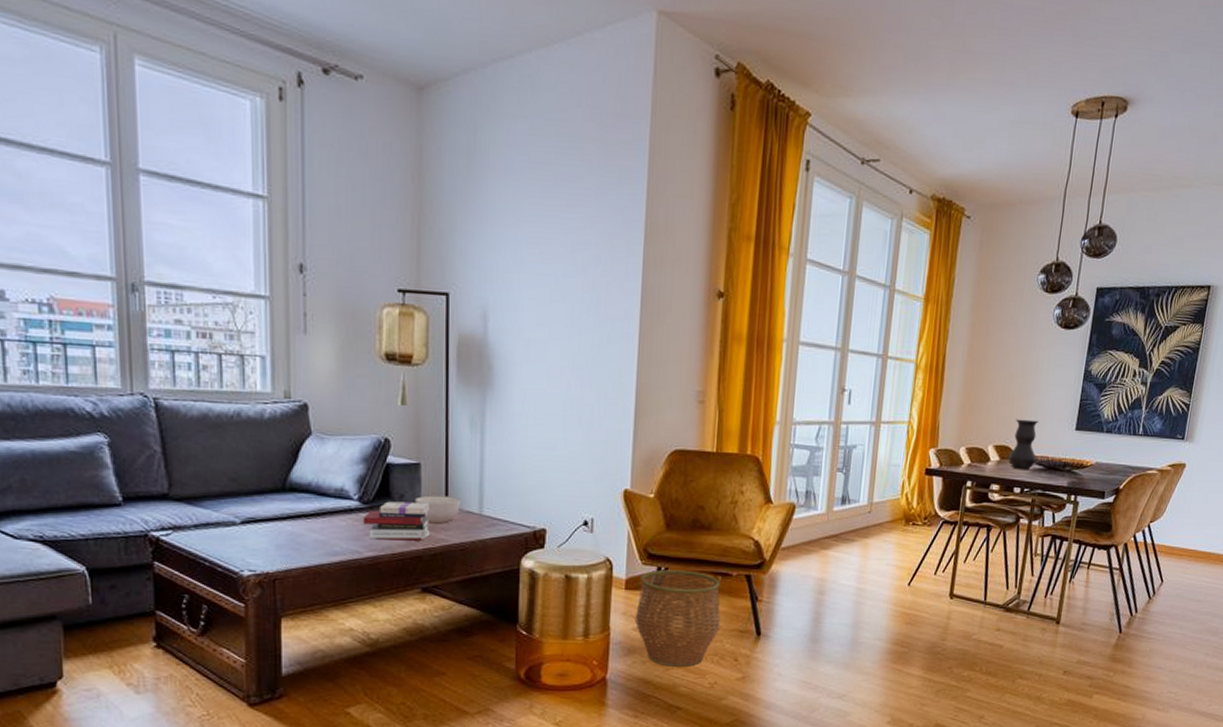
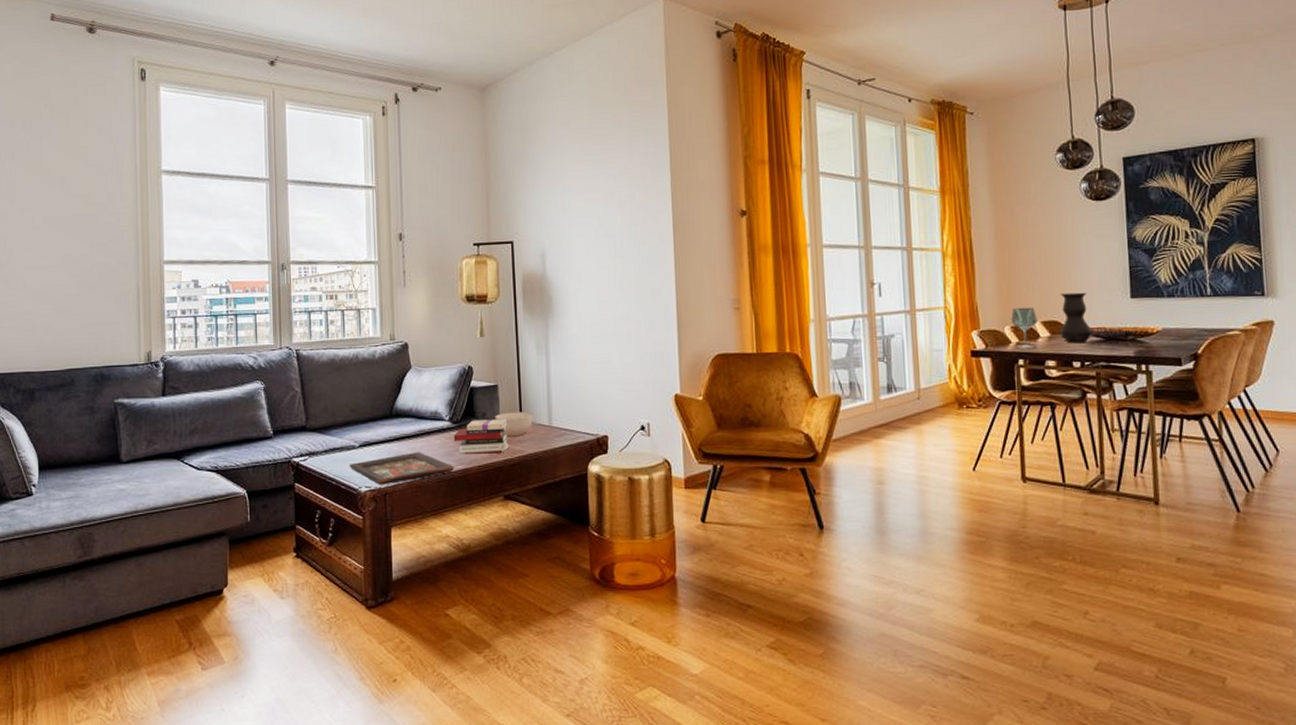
decorative tray: none [227,533,362,570] -> present [349,451,454,485]
basket: present [634,570,721,667] -> none [696,467,782,564]
wine glass: none [966,429,991,472] -> present [1010,307,1037,350]

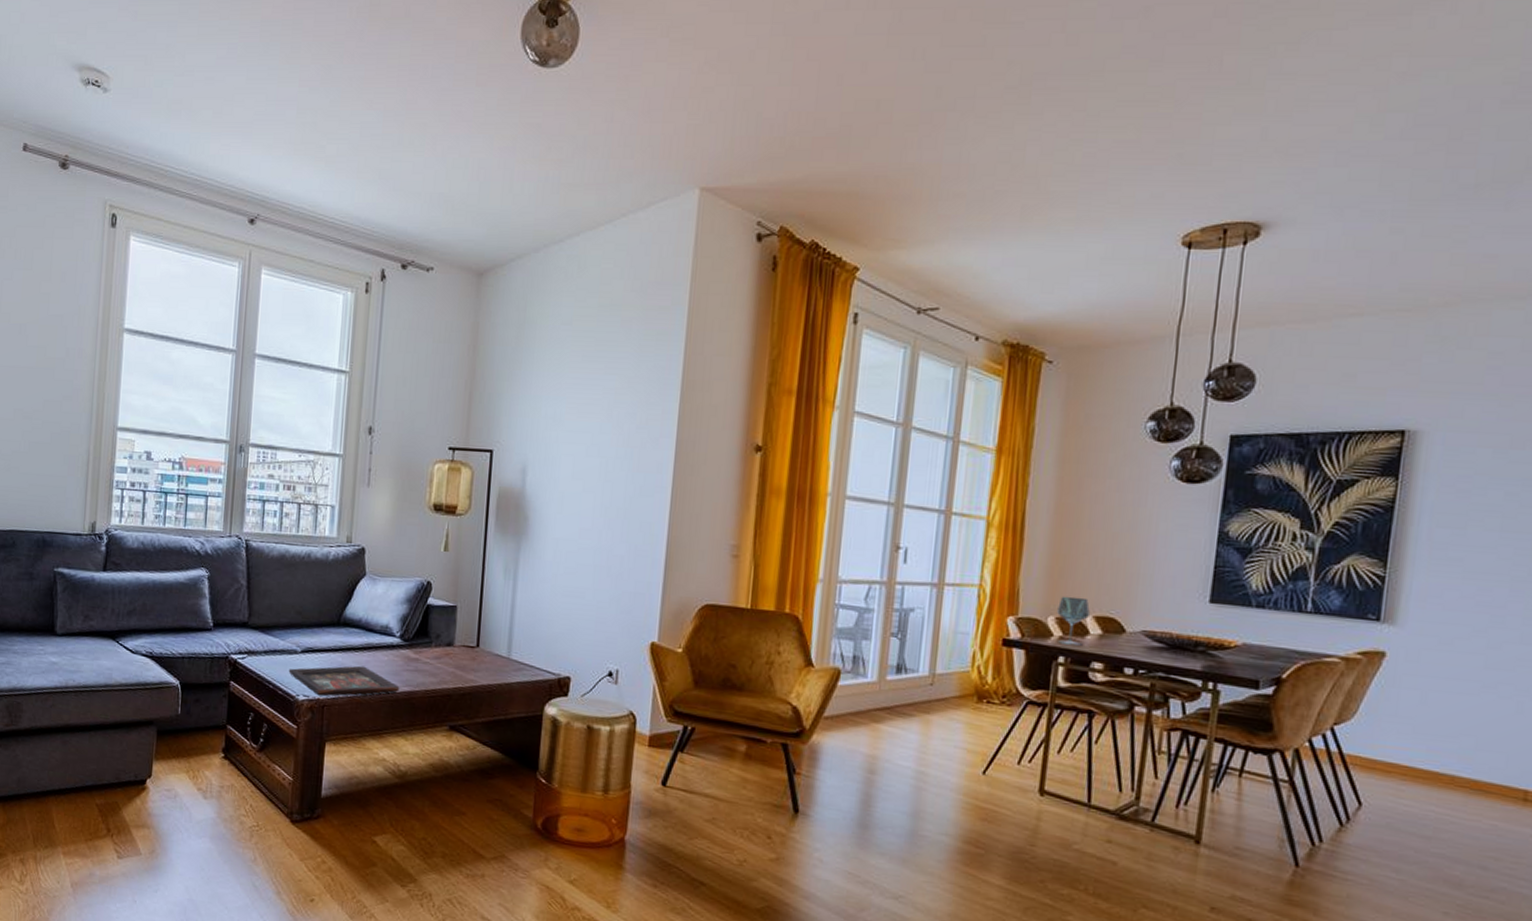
books: present [453,419,509,454] -> none [402,640,462,680]
bowl: present [495,411,533,437] -> none [449,636,491,665]
vase: present [1059,292,1092,344] -> none [1114,586,1157,648]

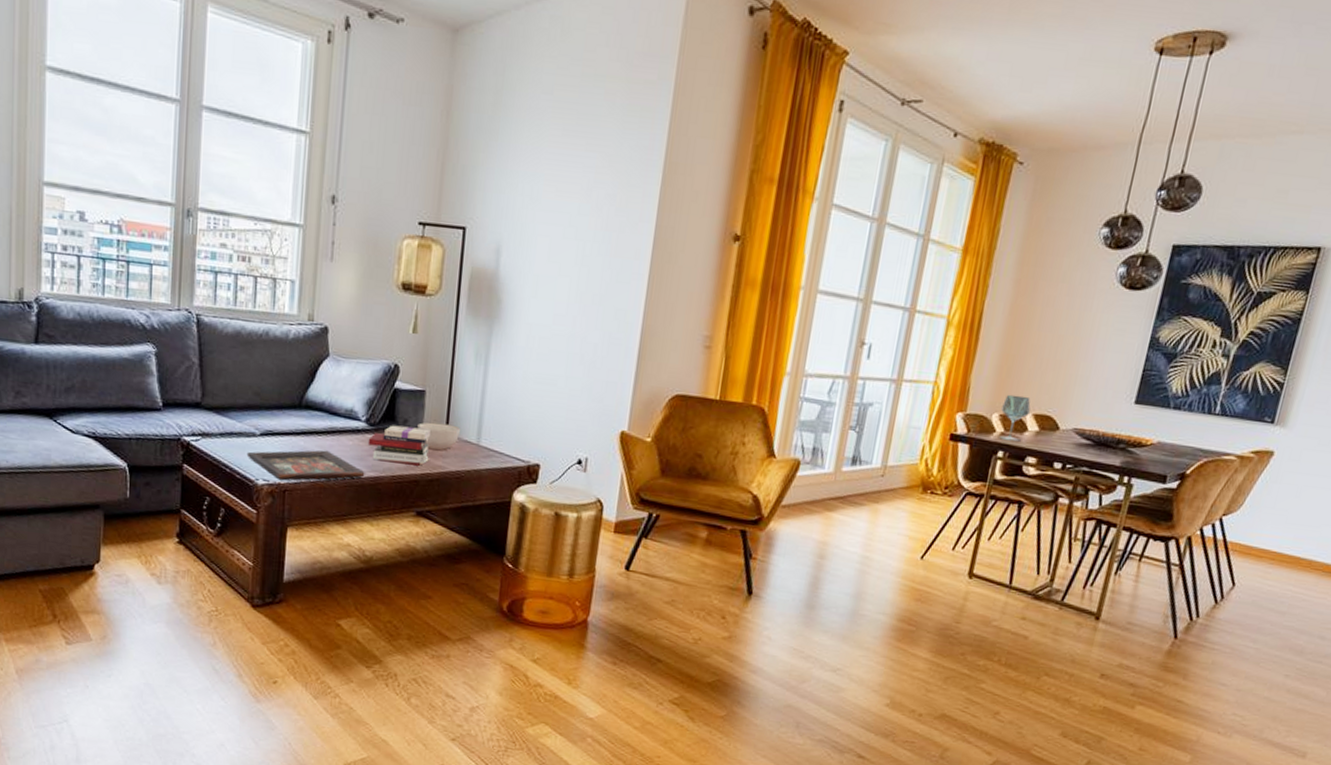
books: none [402,640,462,680] -> present [368,425,430,466]
bowl: none [449,636,491,665] -> present [417,422,460,451]

